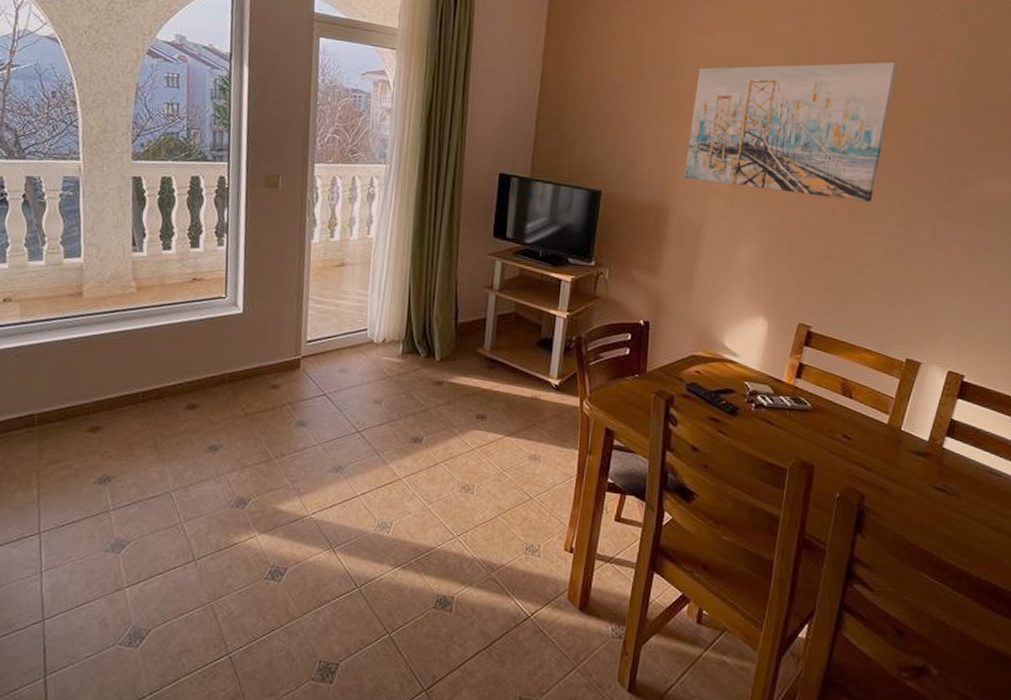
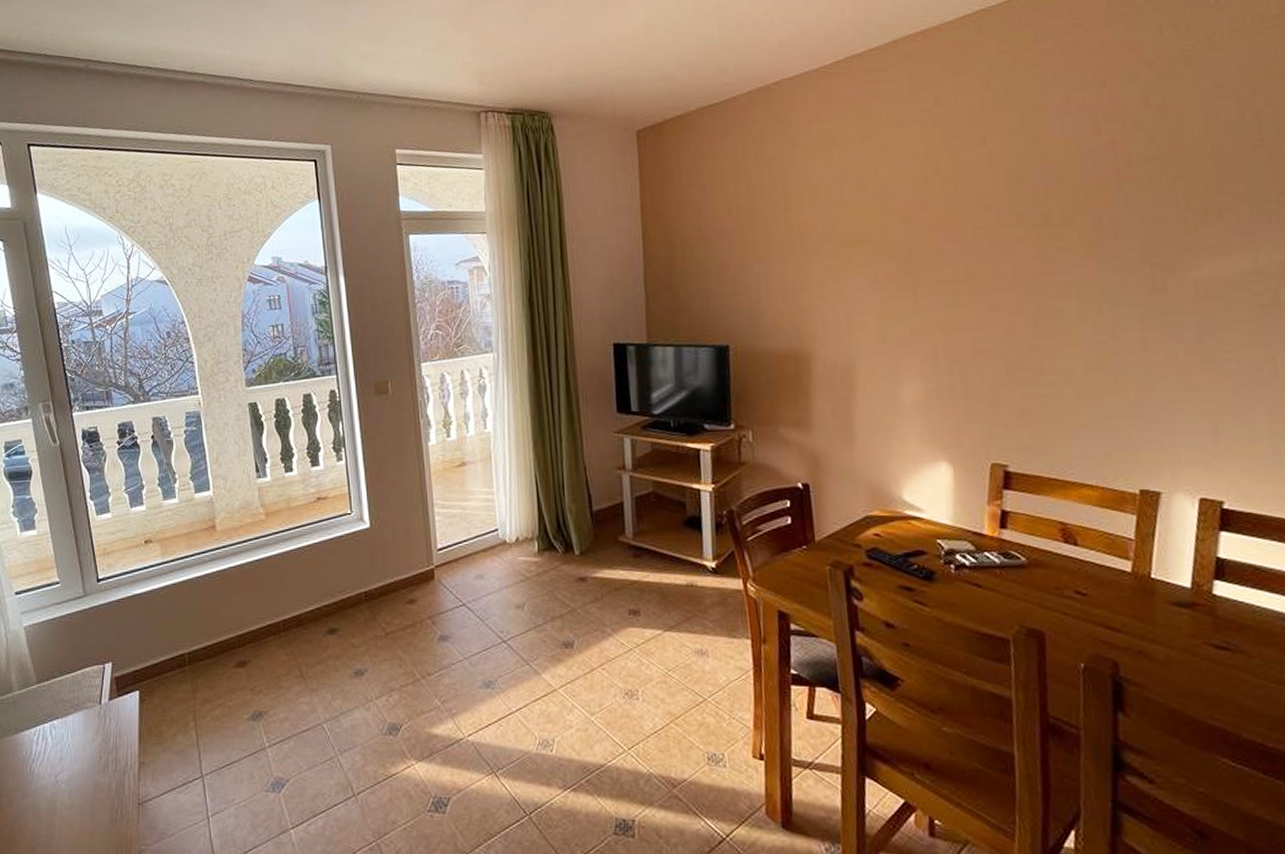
wall art: present [684,62,898,203] -> none [817,145,1058,317]

